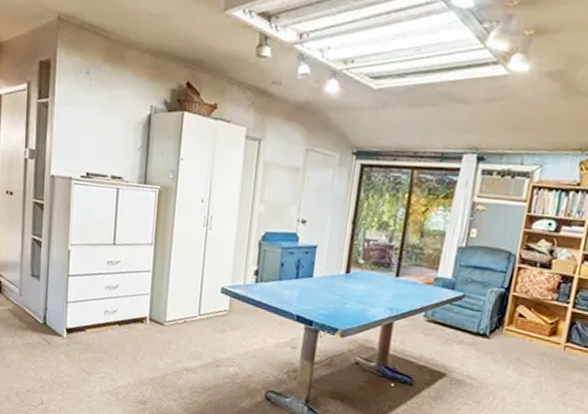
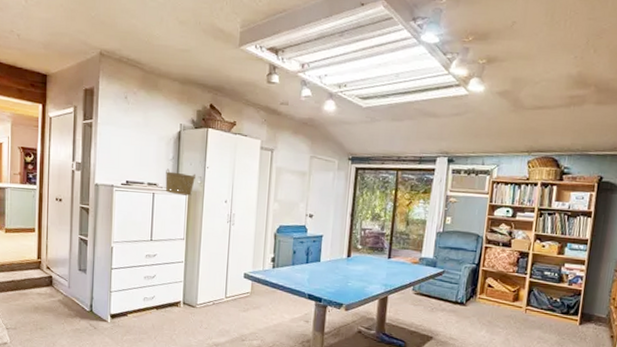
basket: none [131,159,167,193] -> present [165,169,195,196]

